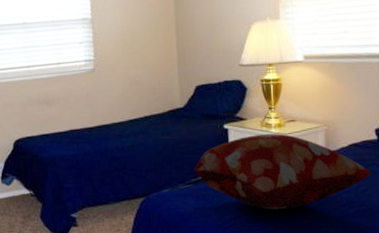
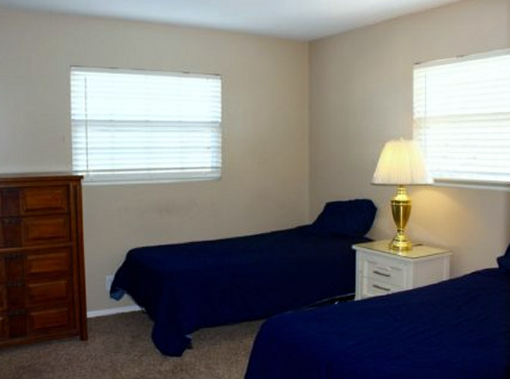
decorative pillow: present [192,133,371,210] -> none [318,257,491,337]

